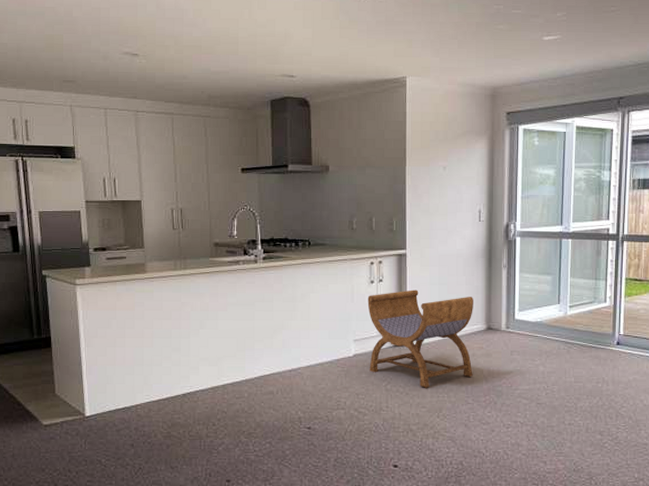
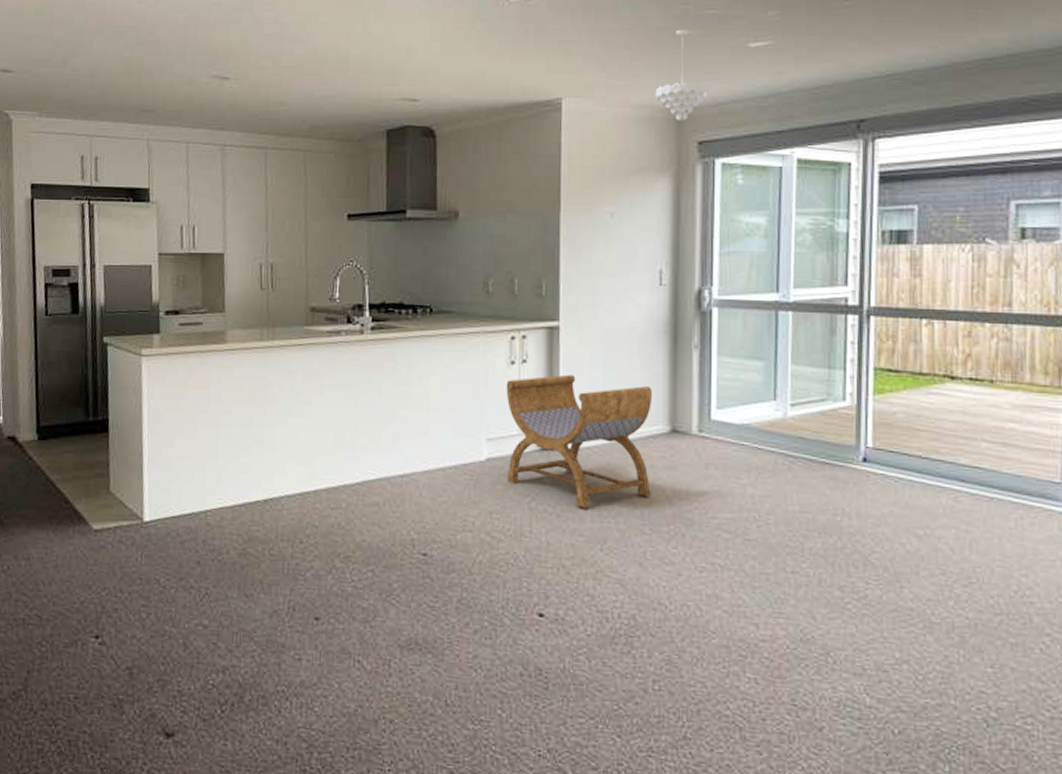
pendant light: none [476,24,515,97] -> present [655,29,710,122]

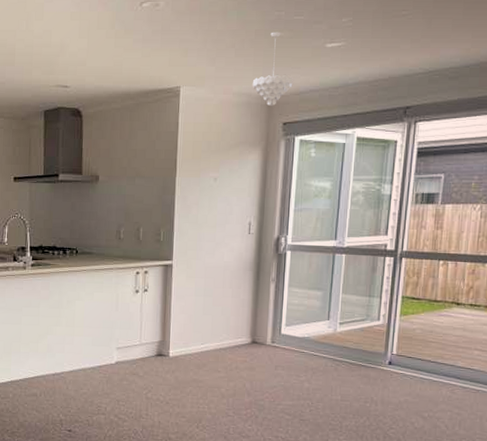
stool: present [506,374,652,509] -> none [131,300,239,398]

